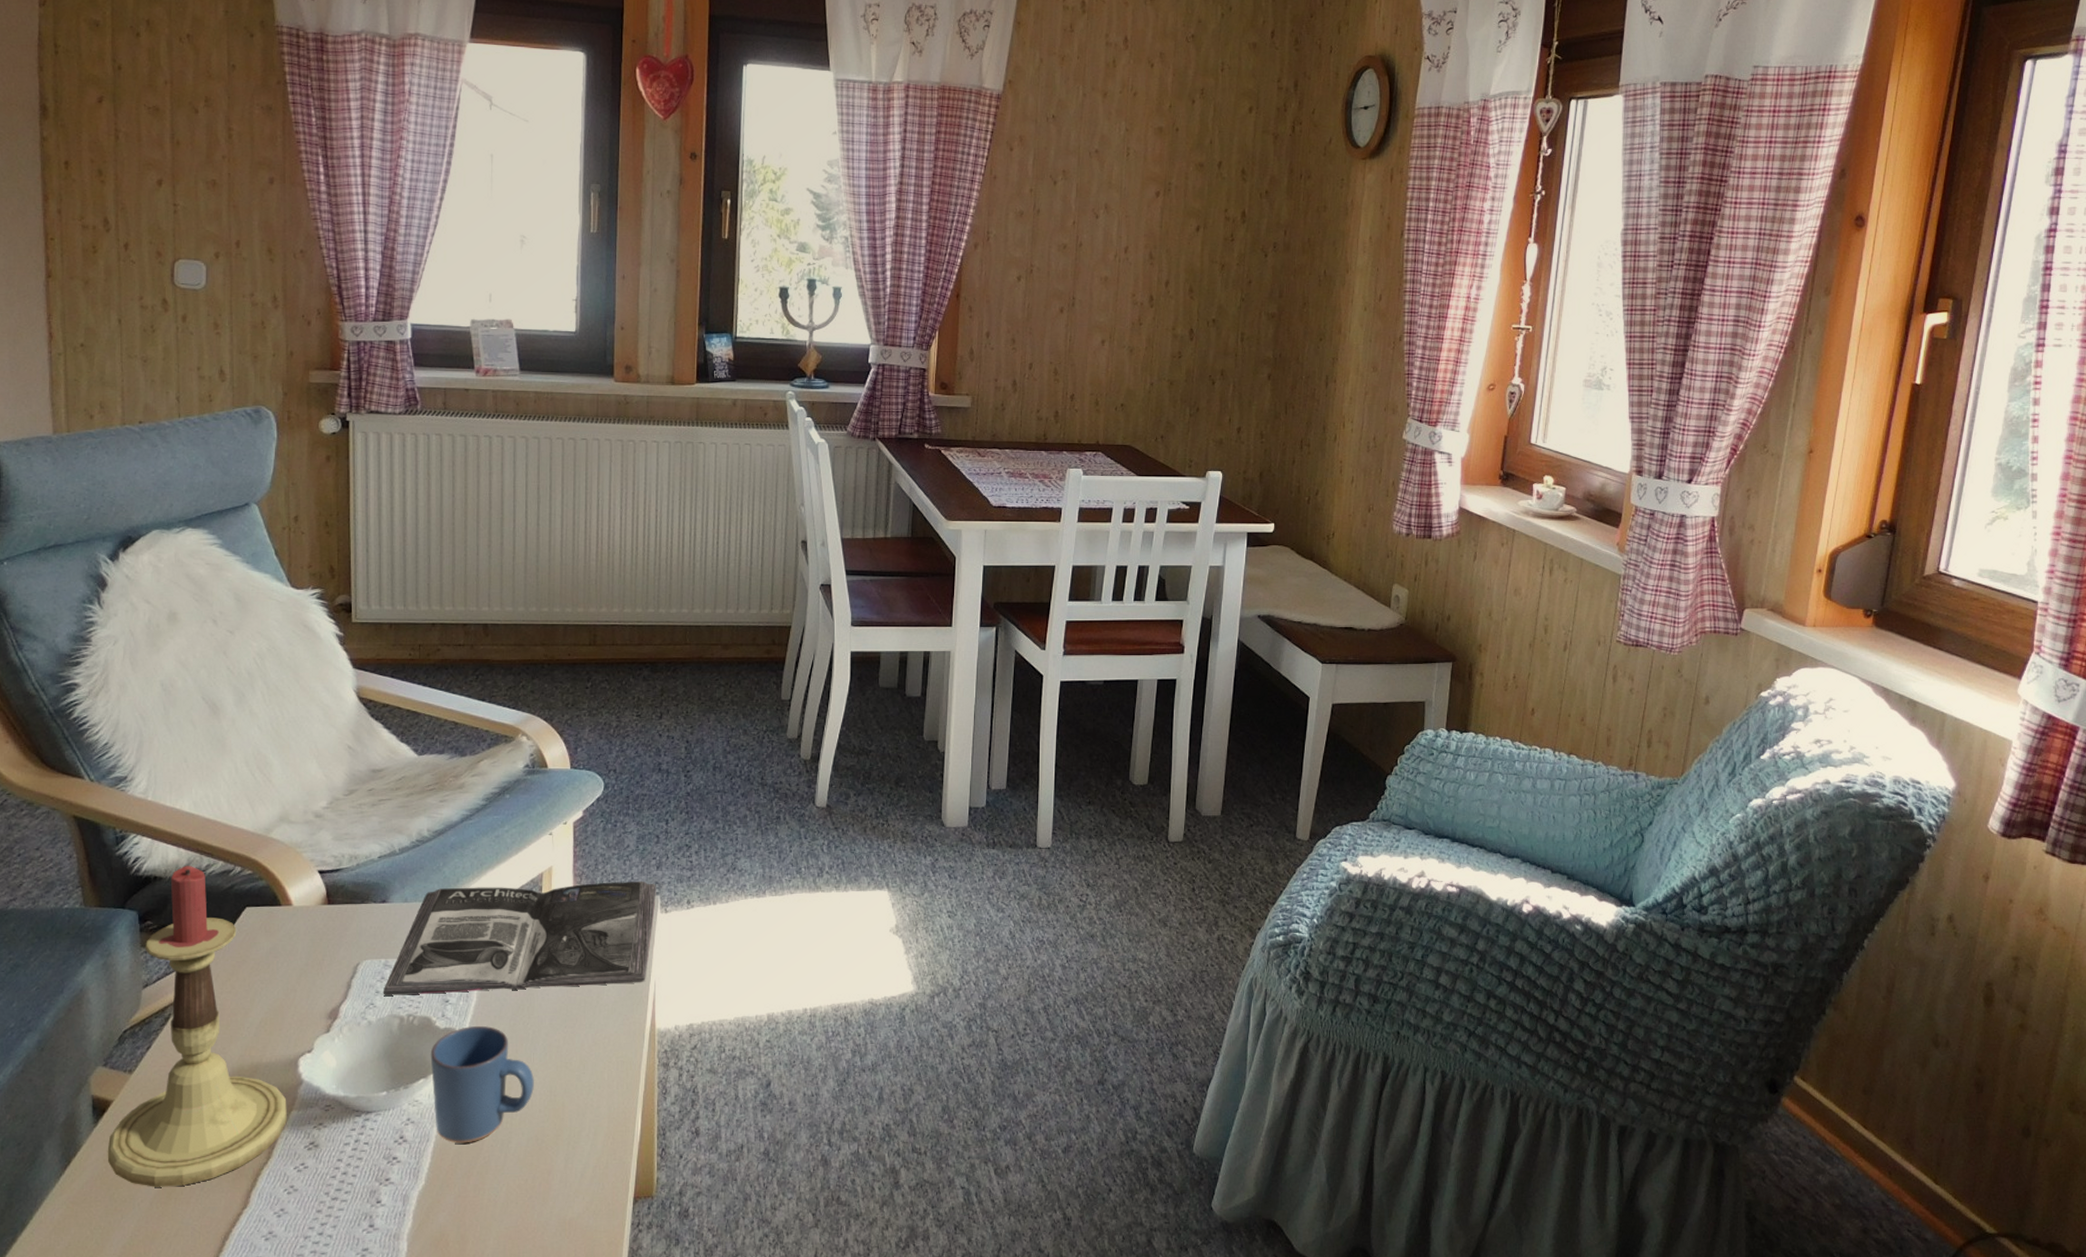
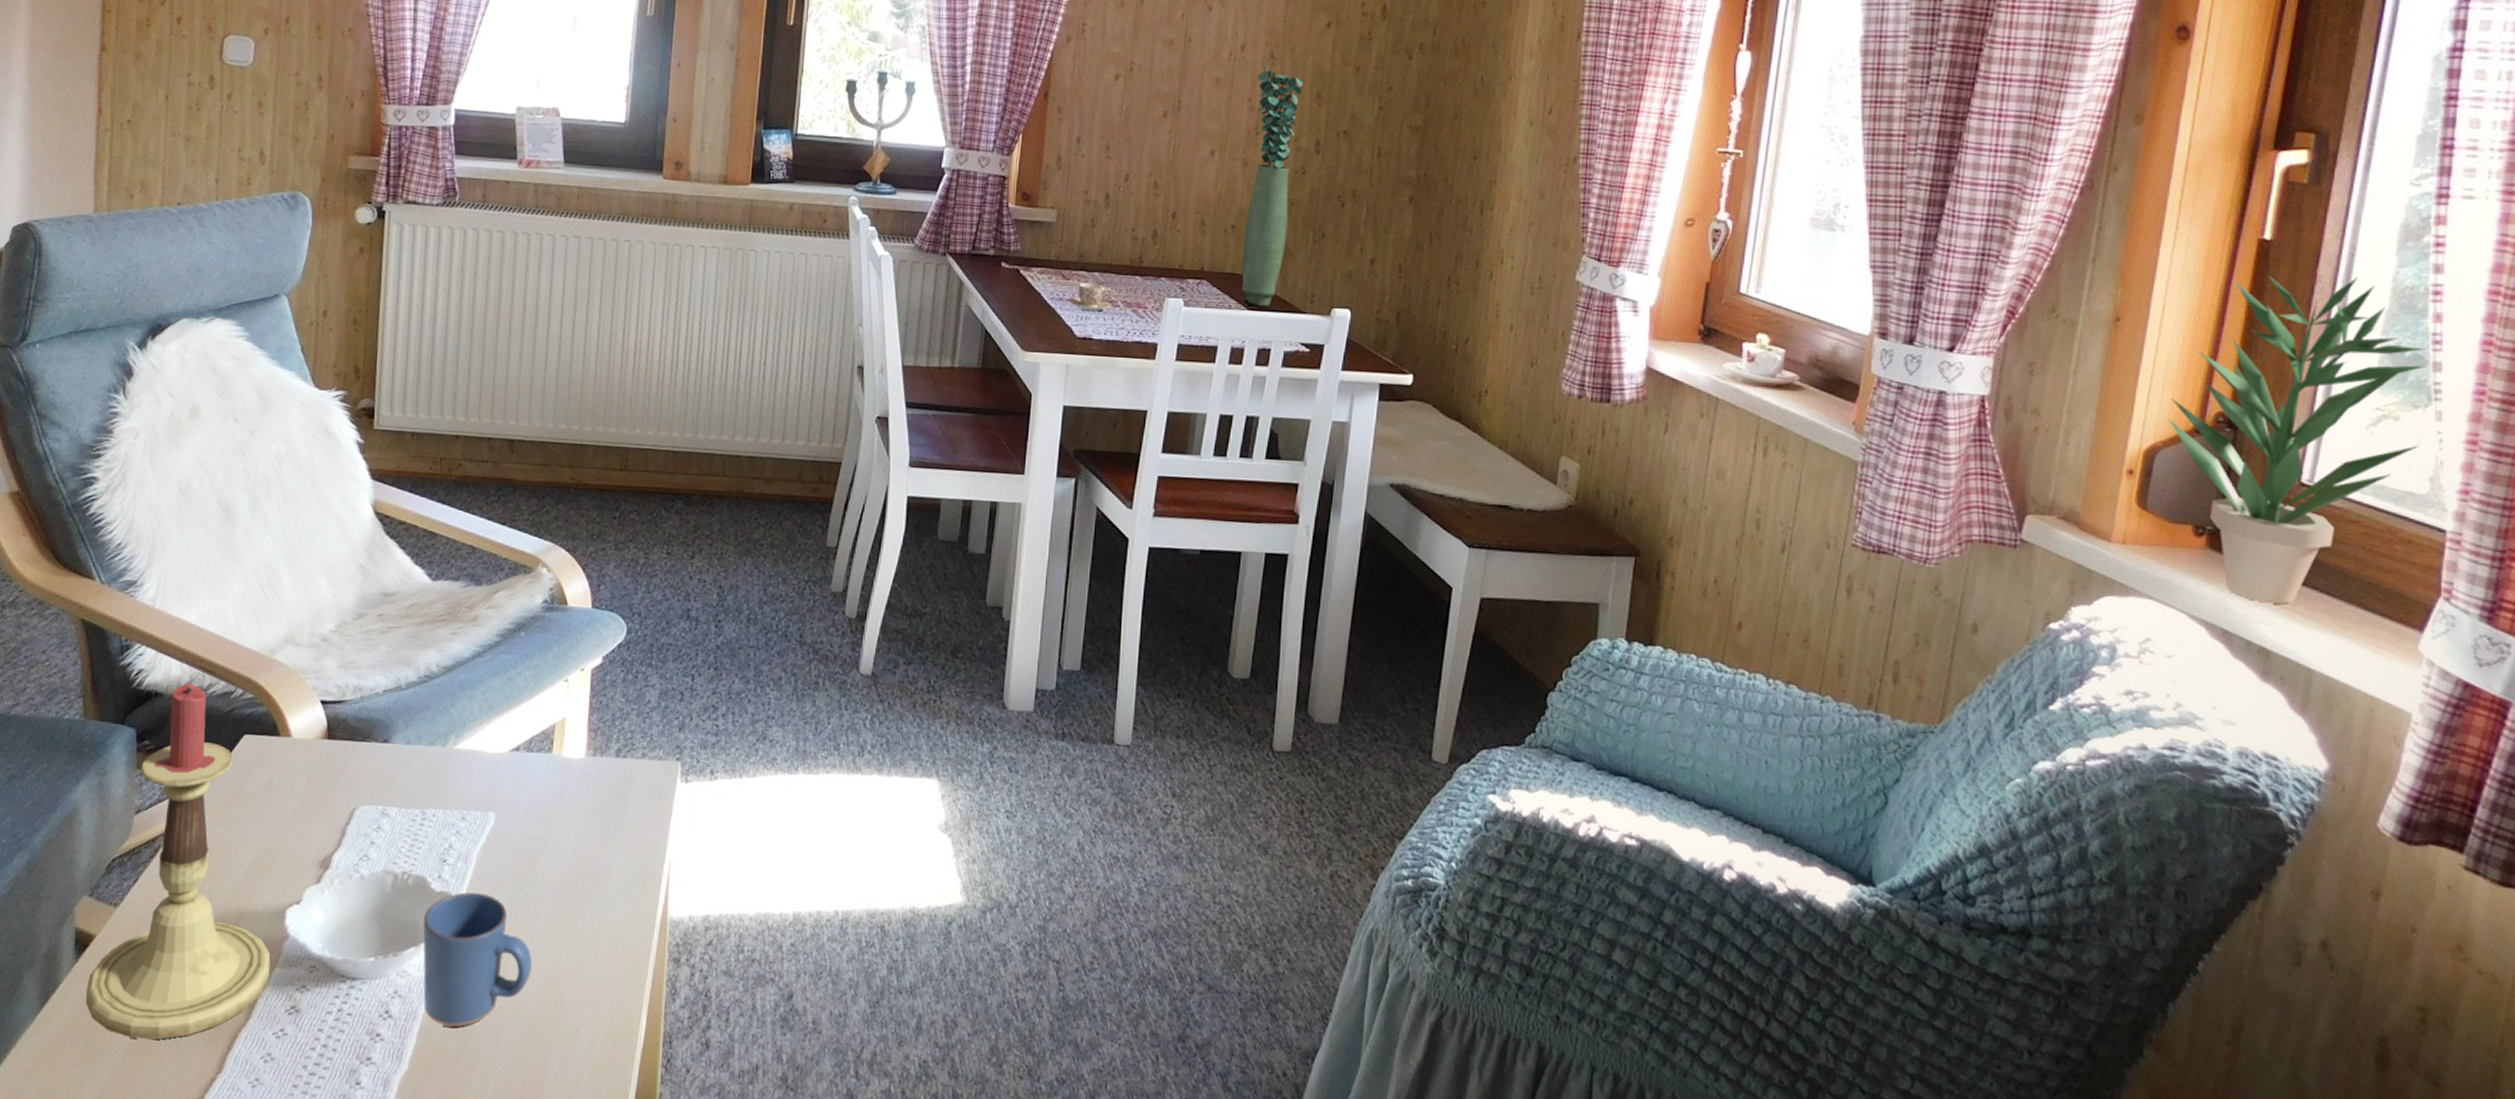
magazine: present [383,880,656,995] -> none [378,732,677,862]
teacup: none [983,459,1021,483] -> present [1067,282,1112,312]
vase: none [1130,261,1178,473] -> present [1241,61,1304,307]
potted plant: none [1846,410,2027,665] -> present [2168,275,2426,604]

